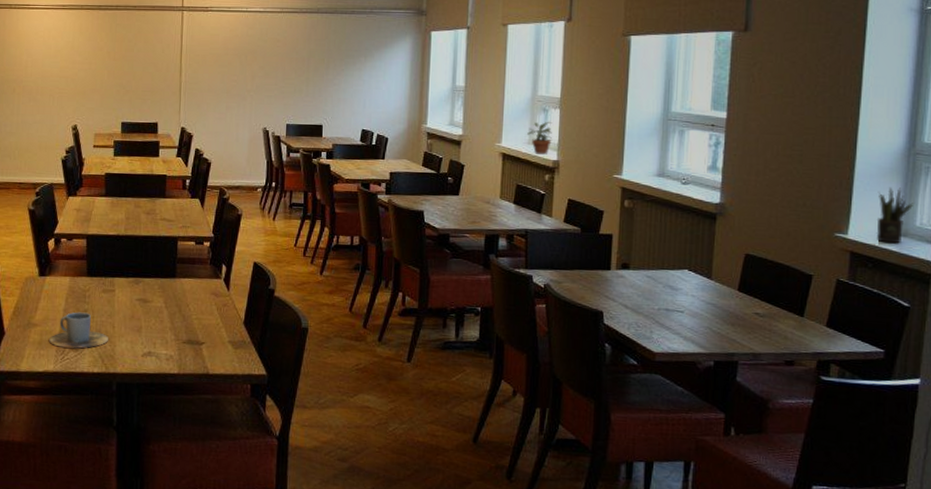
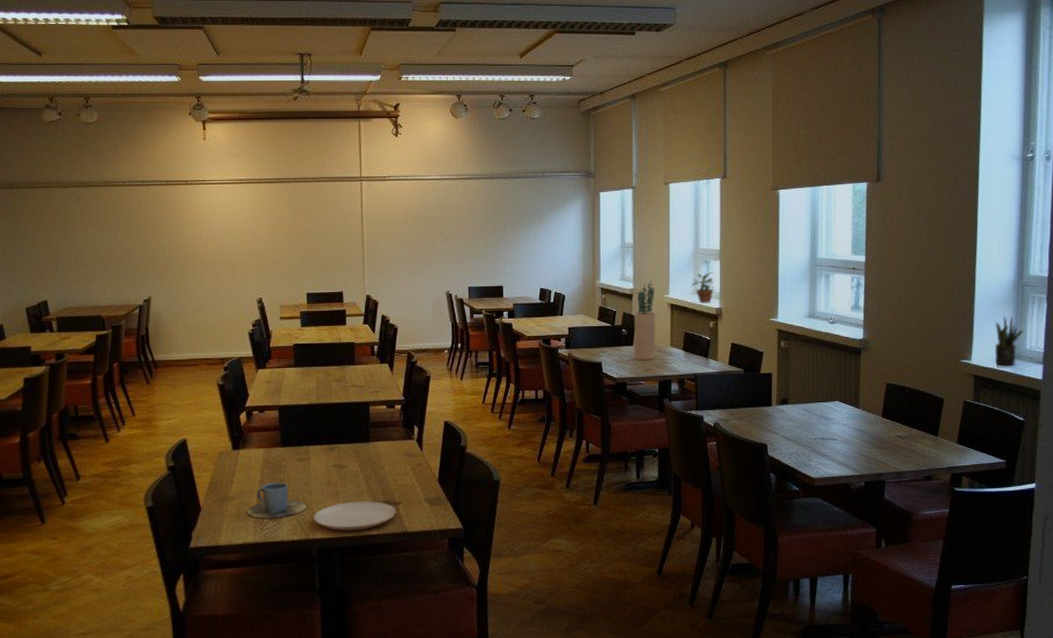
plate: none [115,337,198,368] -> present [313,501,396,530]
vase: none [459,126,486,213] -> present [634,279,656,361]

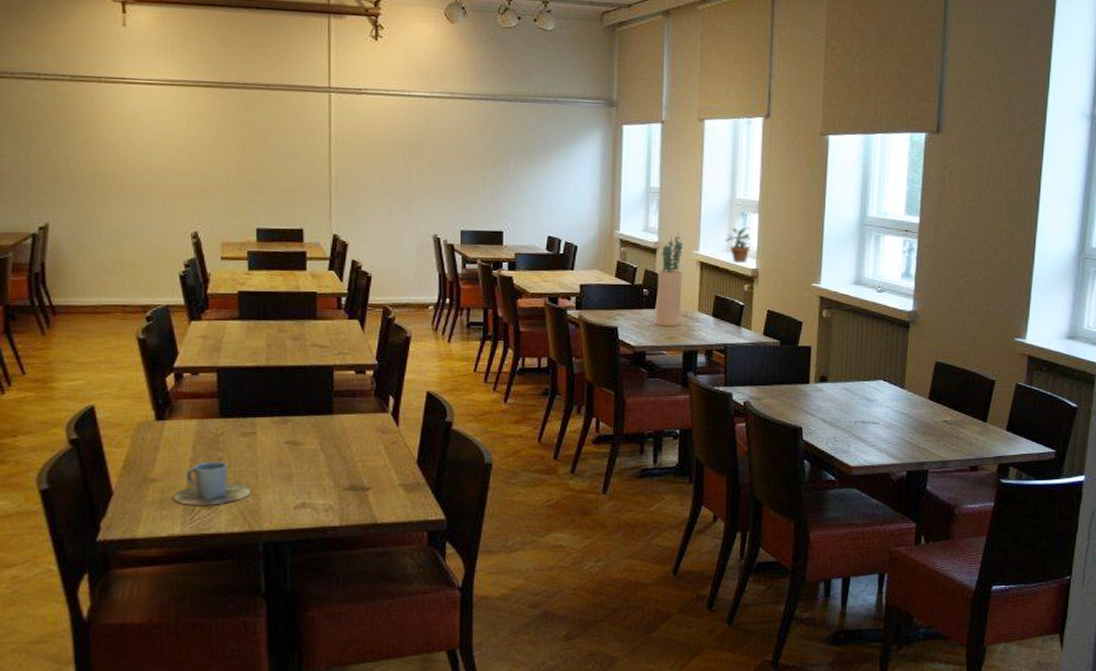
plate: present [313,501,396,530] -> none [259,486,364,521]
potted plant: present [994,316,1023,366] -> none [1050,291,1082,347]

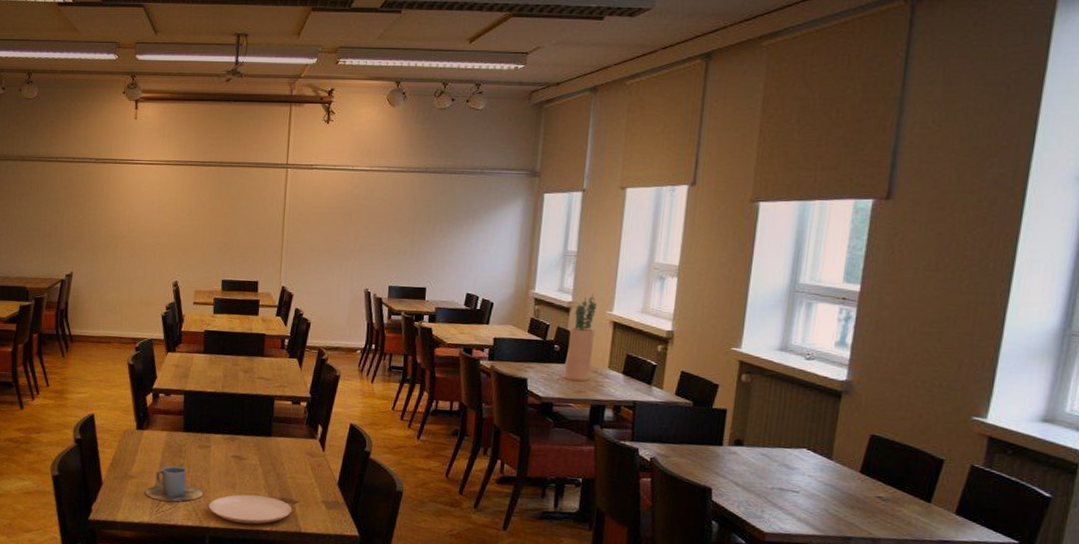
plate: none [259,486,364,521] -> present [209,494,292,525]
potted plant: present [726,226,751,263] -> none [641,289,669,325]

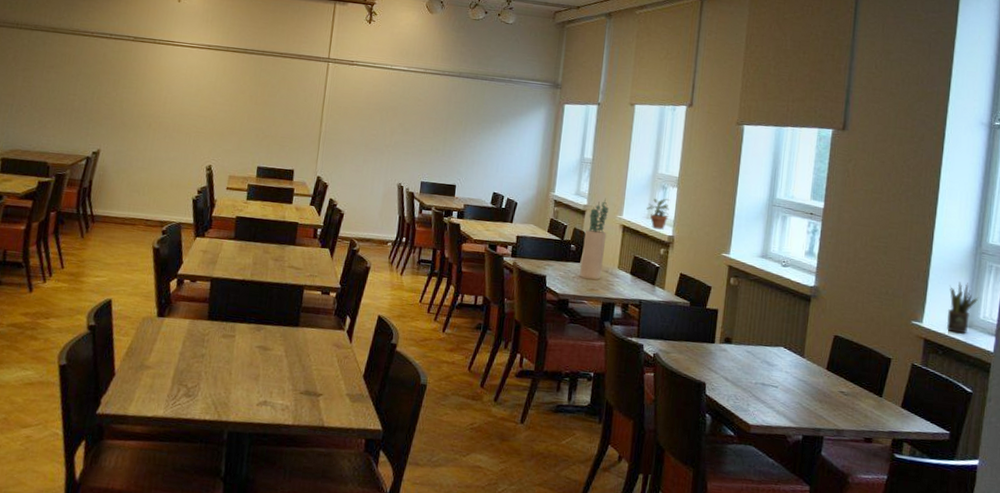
cup: present [144,466,203,502] -> none [161,356,224,394]
plate: present [209,494,292,525] -> none [229,386,316,419]
potted plant: none [641,289,669,325] -> present [646,198,670,230]
potted plant: none [1018,370,1064,430] -> present [946,282,978,334]

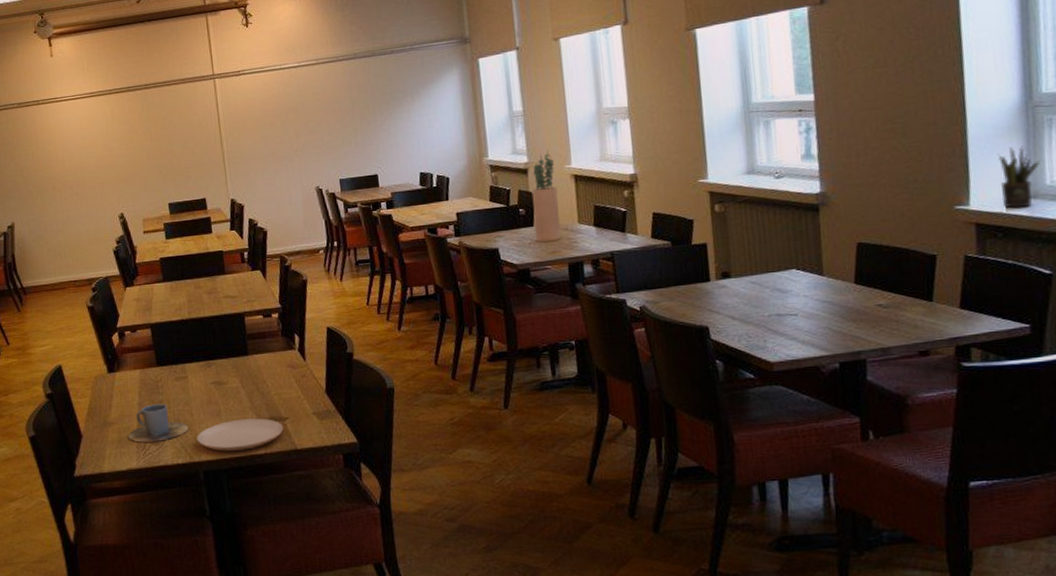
cup: none [161,356,224,394] -> present [127,403,188,443]
plate: none [229,386,316,419] -> present [196,418,283,451]
potted plant: present [646,198,670,230] -> none [598,133,626,171]

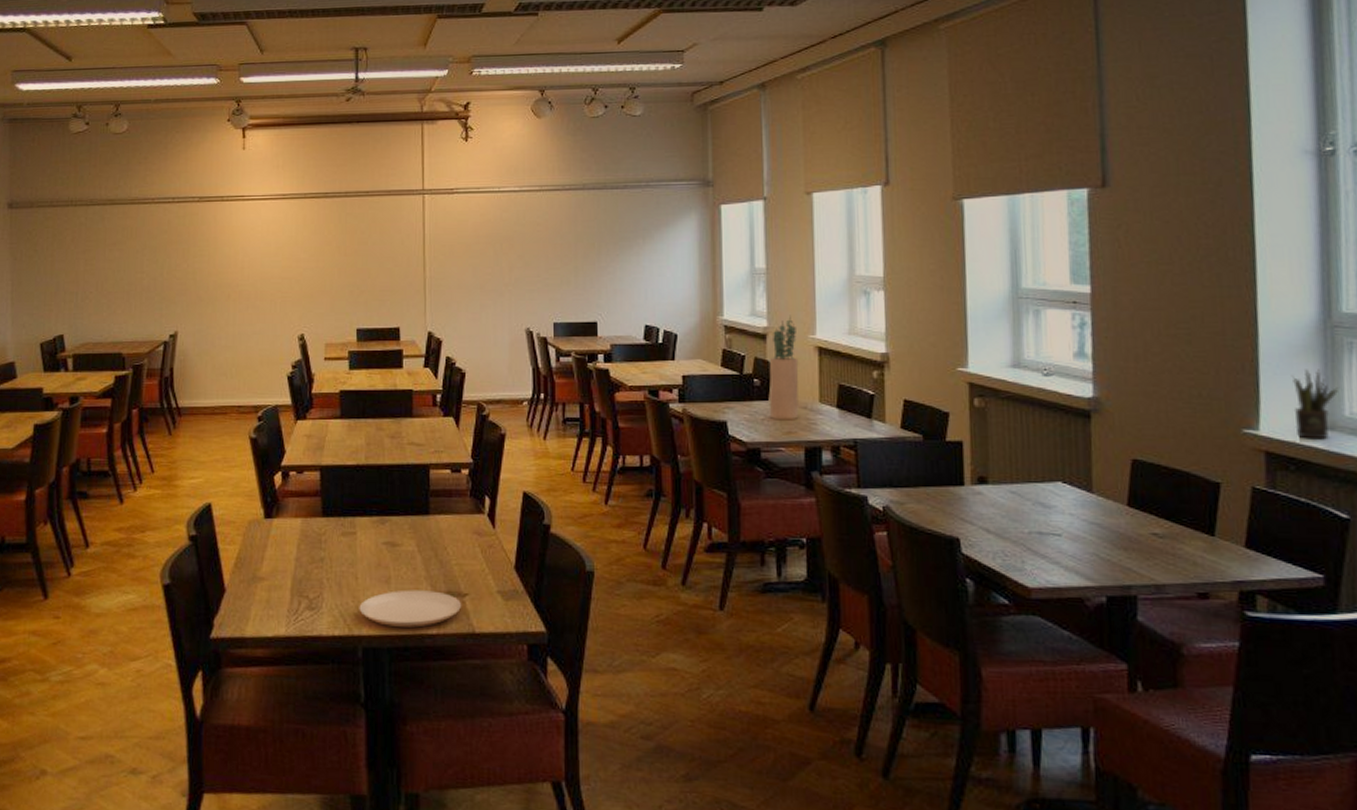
cup: present [127,403,188,443] -> none [278,561,351,606]

